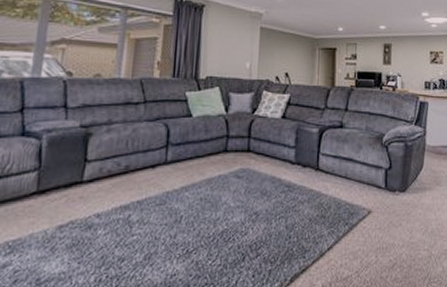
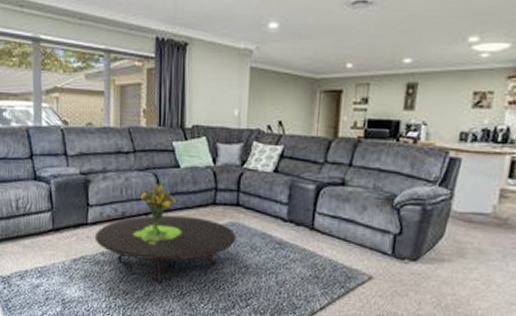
table: none [89,165,247,243] -> present [94,214,236,283]
bouquet: none [136,129,192,199] -> present [133,179,182,245]

